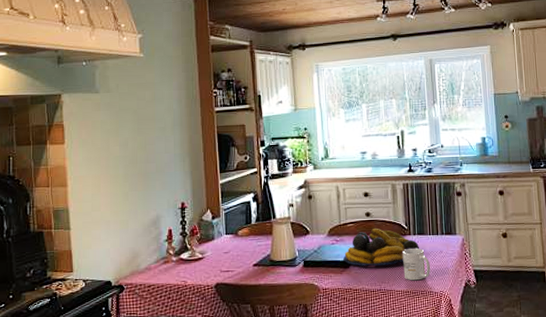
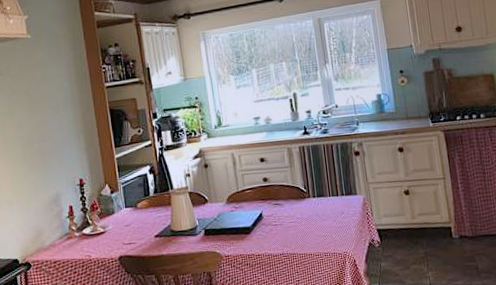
fruit bowl: present [343,228,419,266] -> none [243,192,320,232]
mug: present [402,248,431,281] -> none [303,210,333,243]

